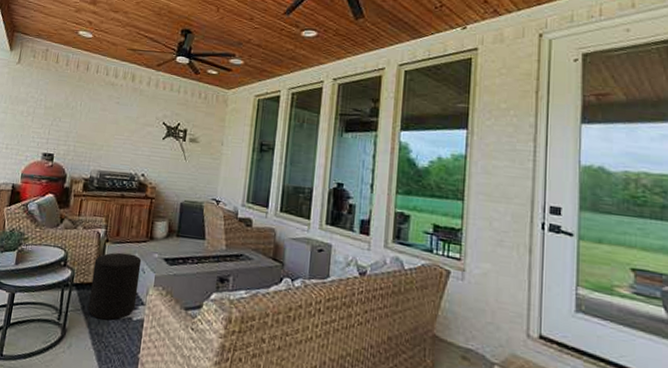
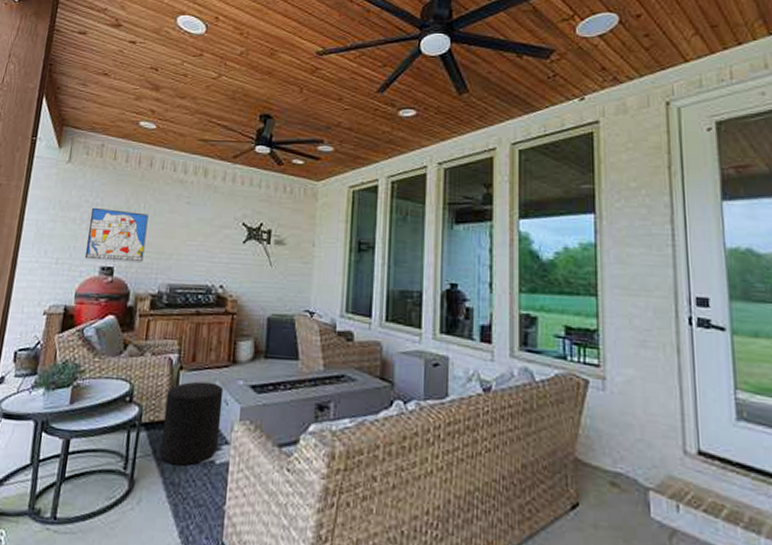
wall art: none [30,102,84,151] -> present [84,207,149,263]

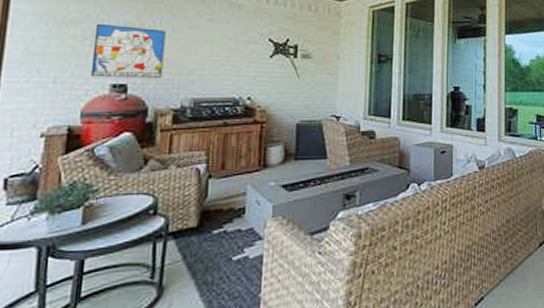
stool: present [160,381,224,466] -> none [191,186,255,266]

